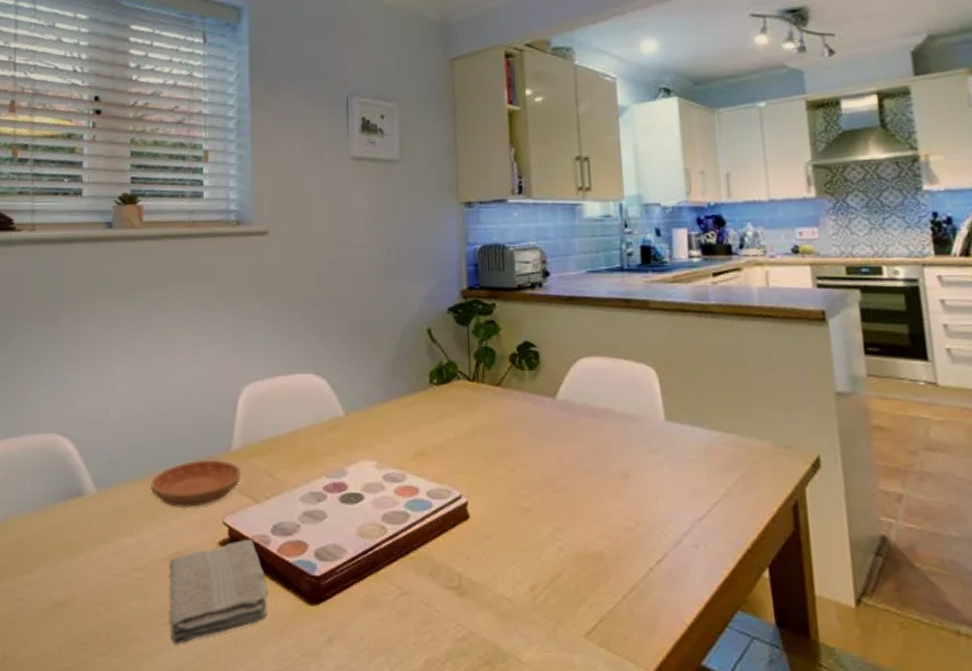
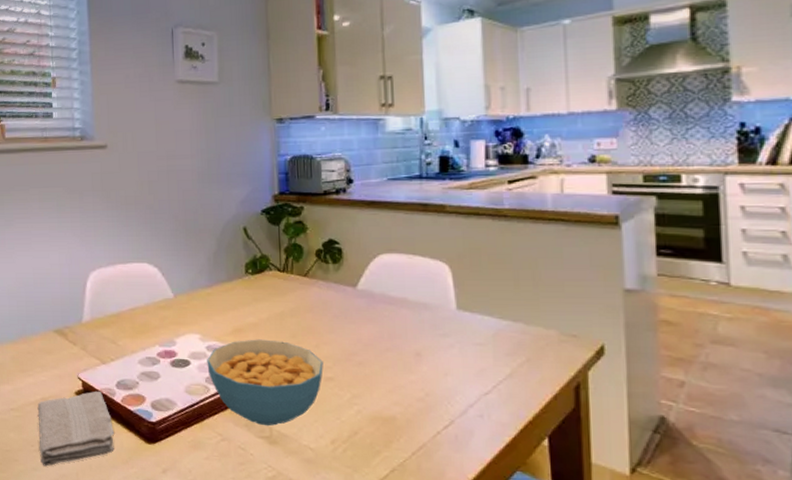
saucer: present [151,461,241,507] -> none [21,329,90,365]
cereal bowl: none [384,464,520,573] -> present [207,339,323,426]

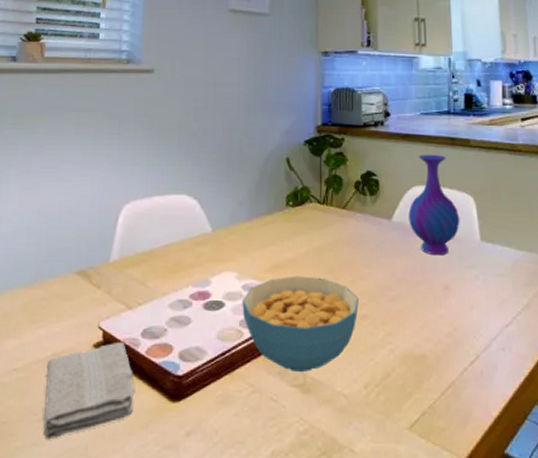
vase: none [375,221,433,323] -> present [408,154,460,256]

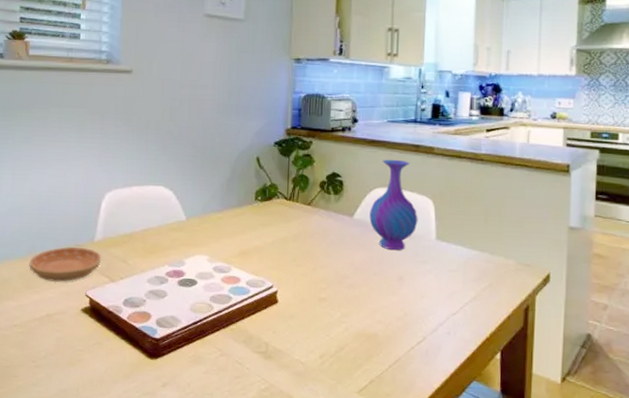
saucer: none [34,271,117,313] -> present [29,247,101,282]
washcloth: present [43,341,135,440] -> none [41,308,118,382]
cereal bowl: present [242,276,359,373] -> none [213,261,319,342]

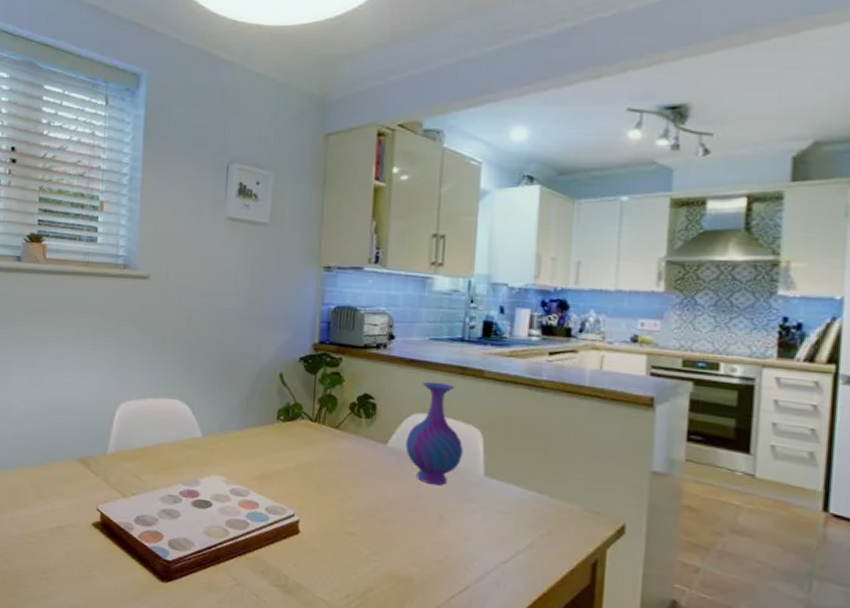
saucer: present [29,247,101,282] -> none [41,458,113,494]

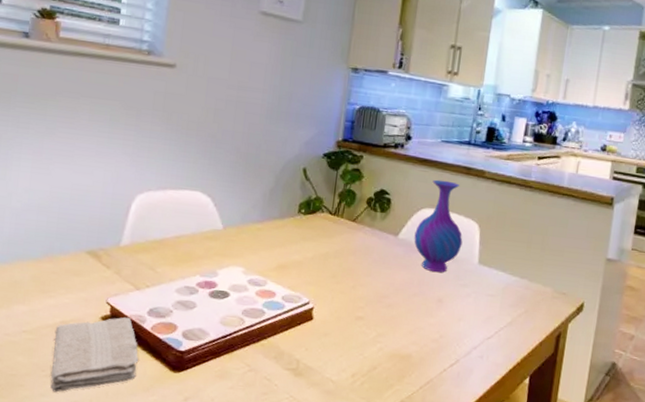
washcloth: none [50,524,129,596] -> present [50,317,139,393]

